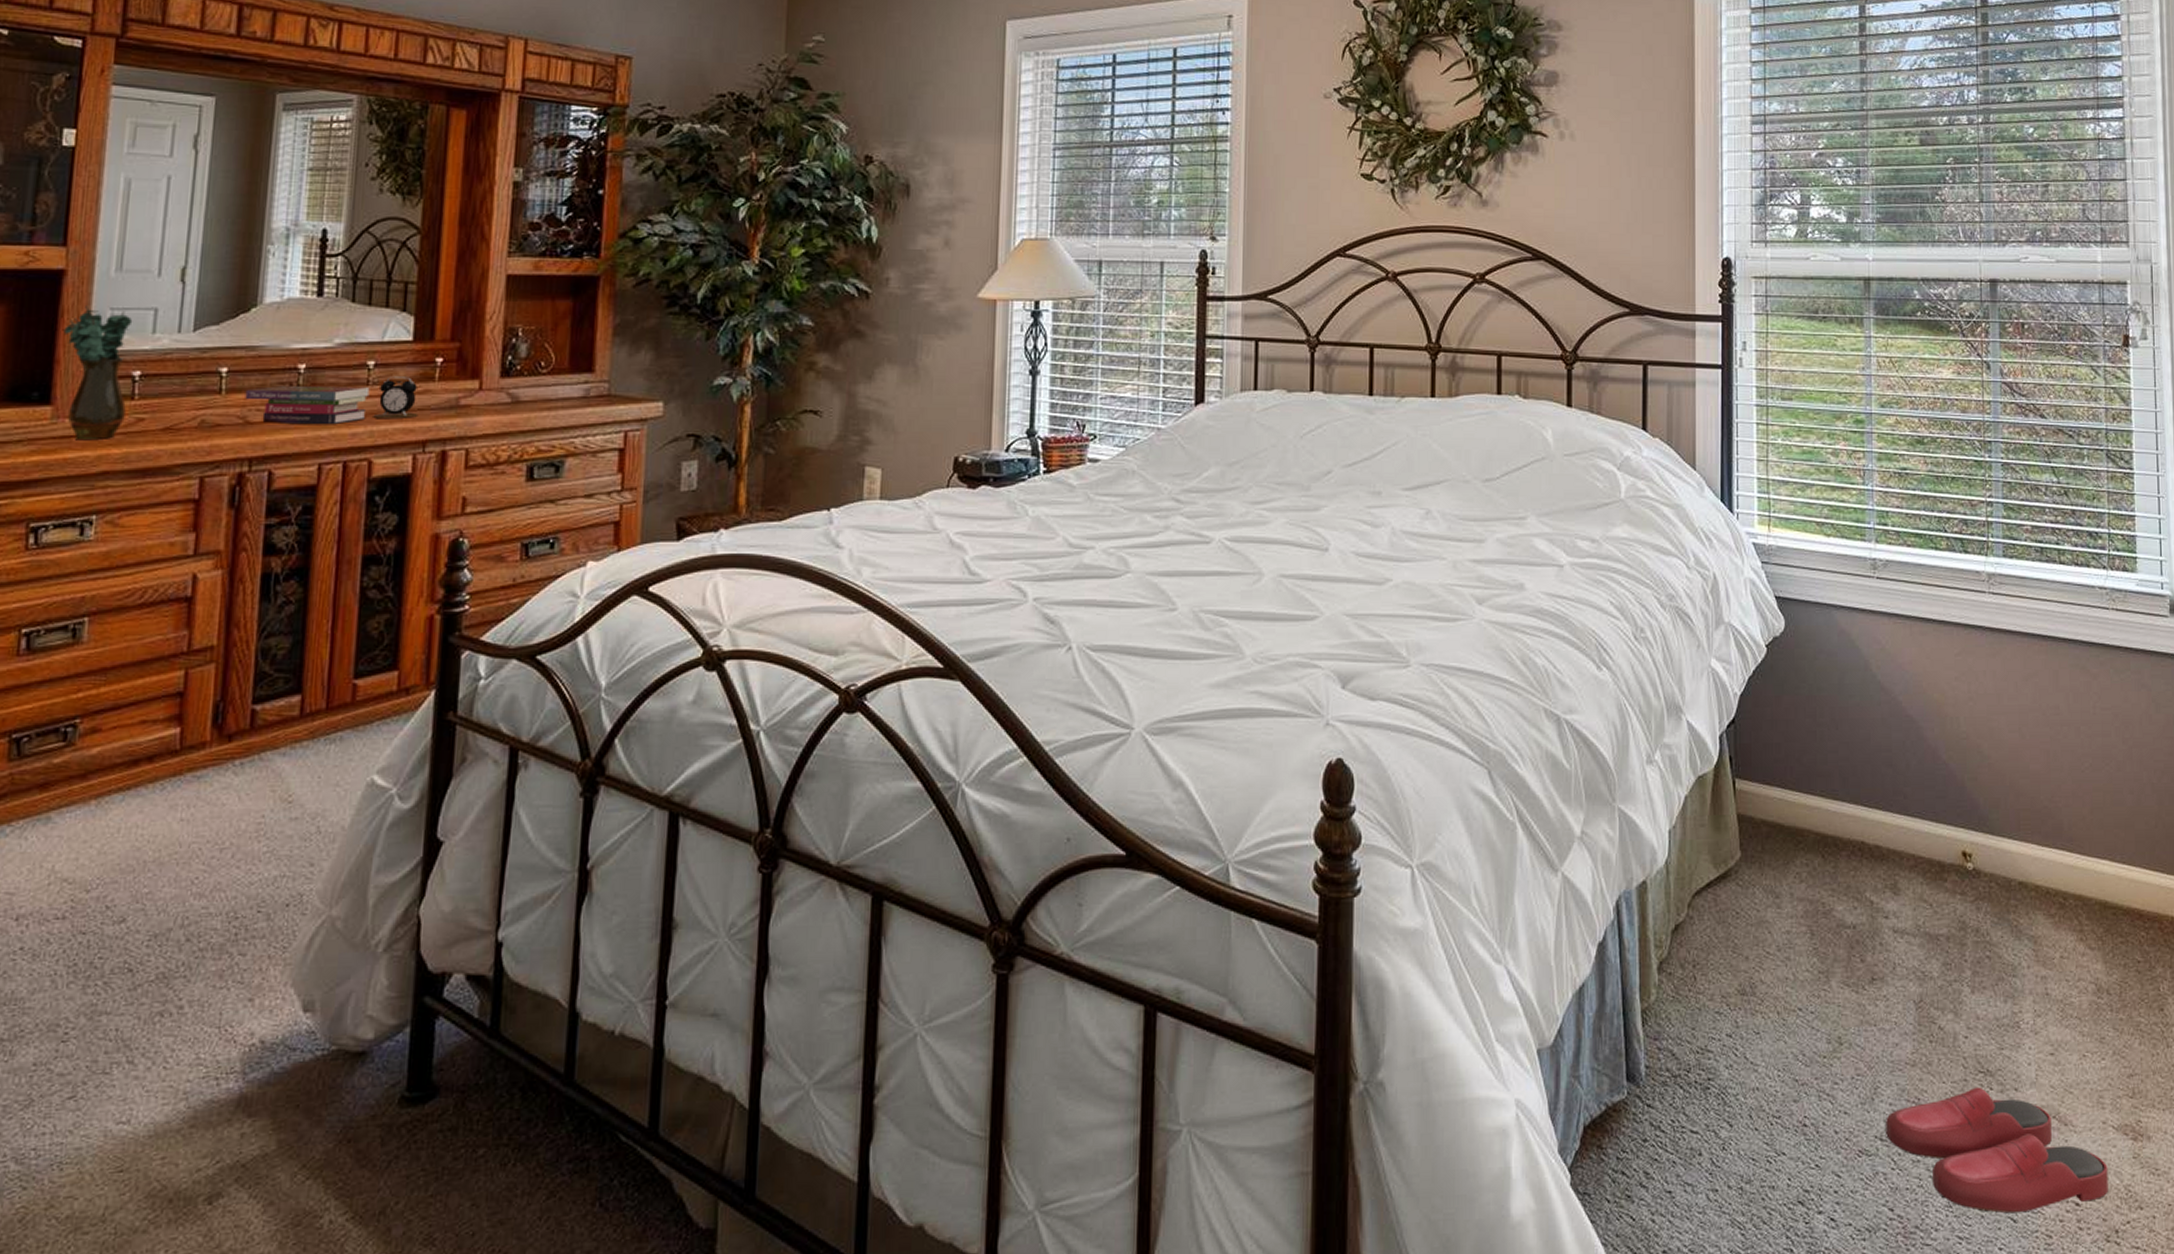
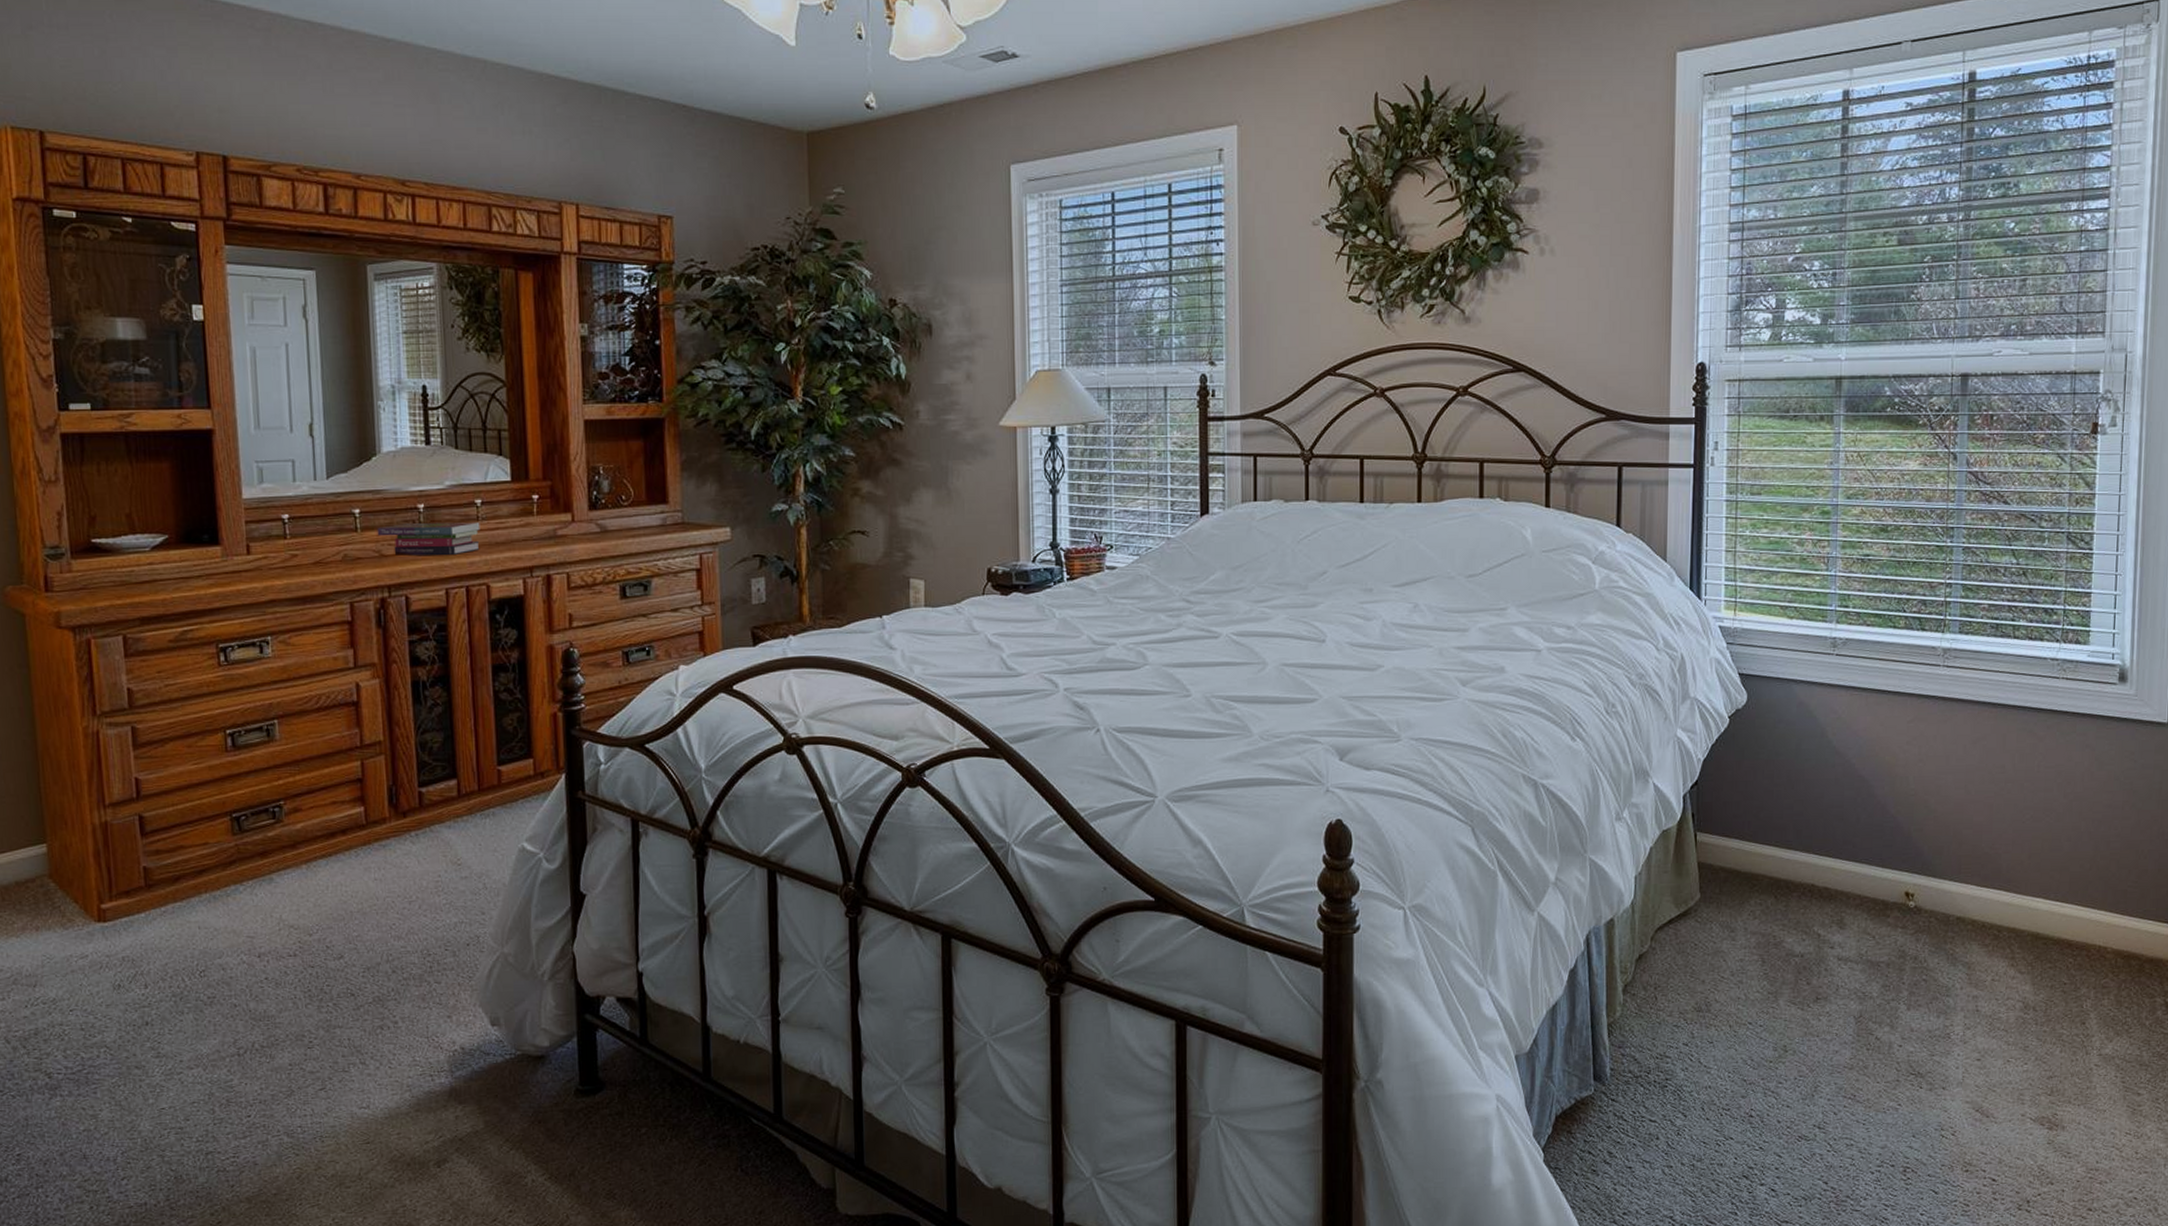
vase: present [63,305,133,439] -> none [220,459,282,573]
alarm clock: present [373,376,417,418] -> none [486,512,522,548]
slippers: present [1886,1086,2108,1214] -> none [1824,1086,2024,1187]

